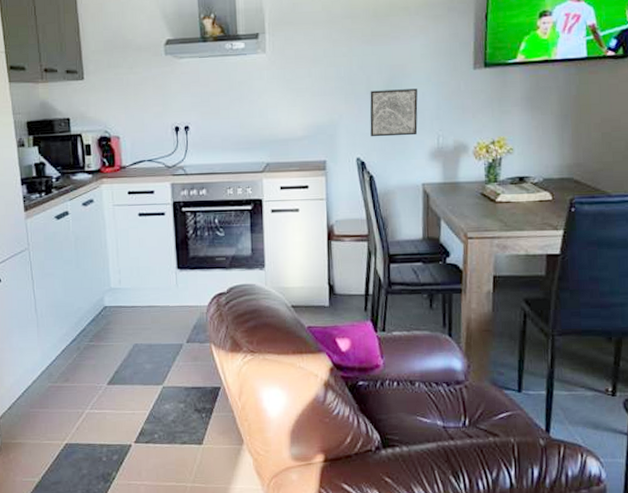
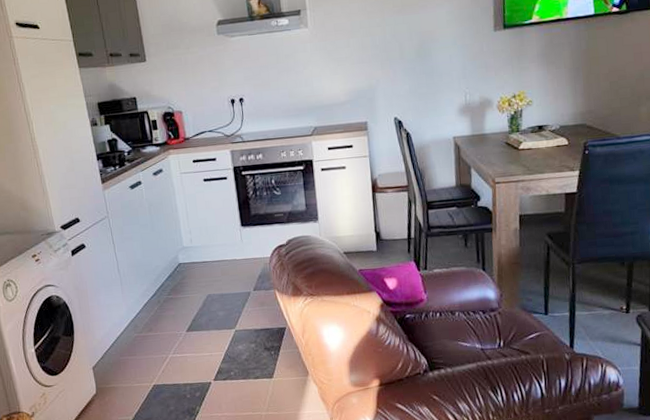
wall art: present [370,88,418,137] -> none [403,52,447,98]

